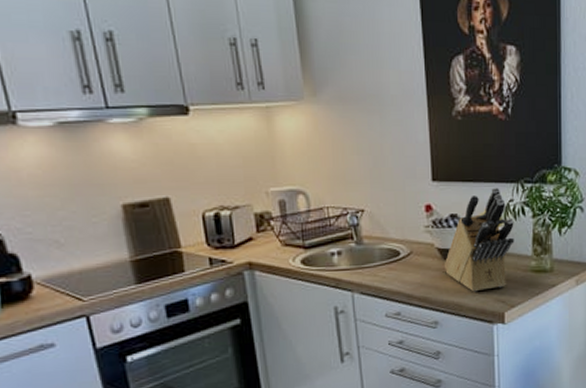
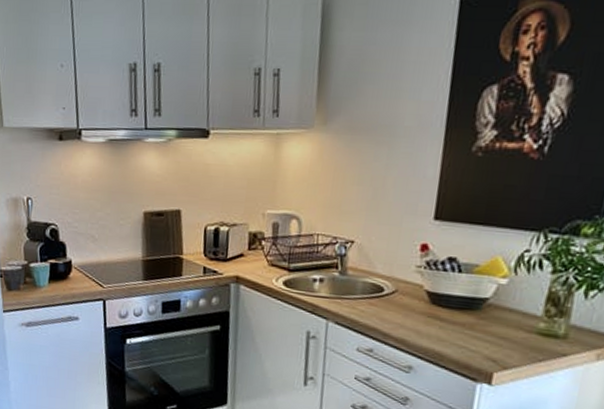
knife block: present [444,187,514,292] -> none [430,233,526,345]

